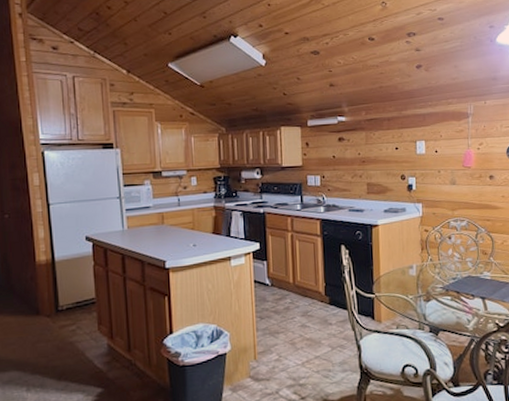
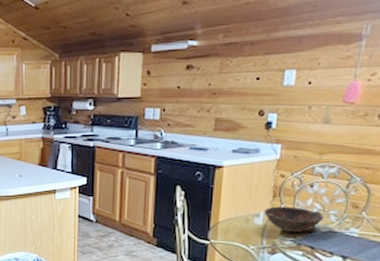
bowl: none [416,257,464,280] -> present [264,206,325,232]

